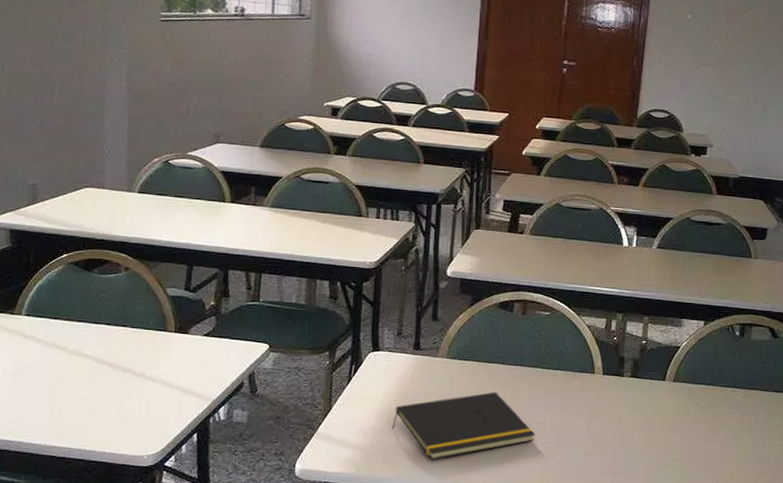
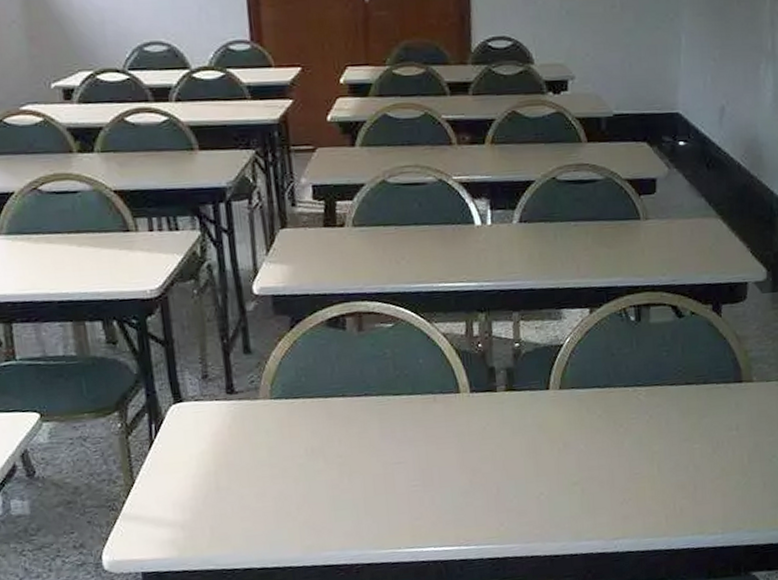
notepad: present [392,391,535,460] -> none [215,432,397,527]

